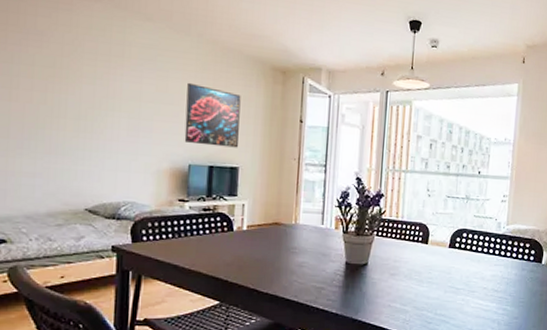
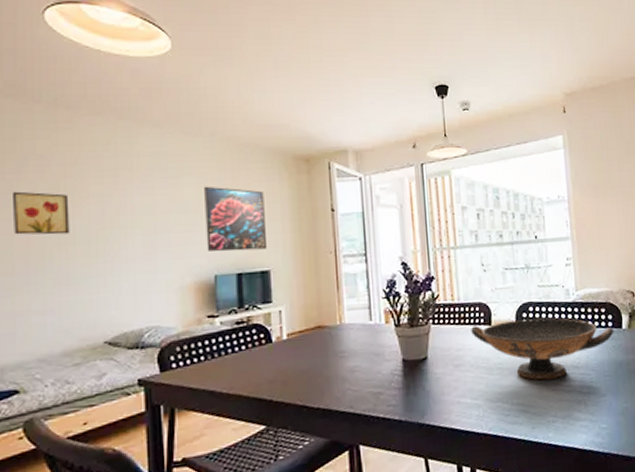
wall art: none [11,61,64,108] -> present [11,191,70,235]
decorative bowl: none [409,242,535,298] -> present [471,317,614,380]

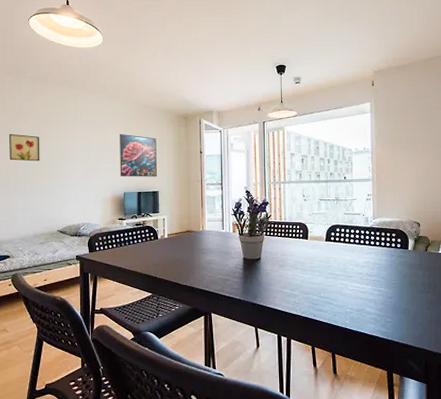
decorative bowl: present [471,317,614,380] -> none [293,237,402,282]

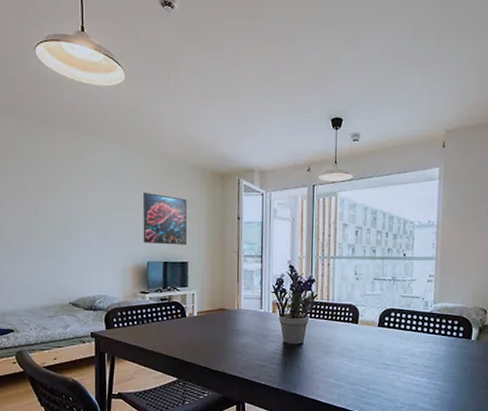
wall art: present [8,133,40,162] -> none [11,186,49,221]

